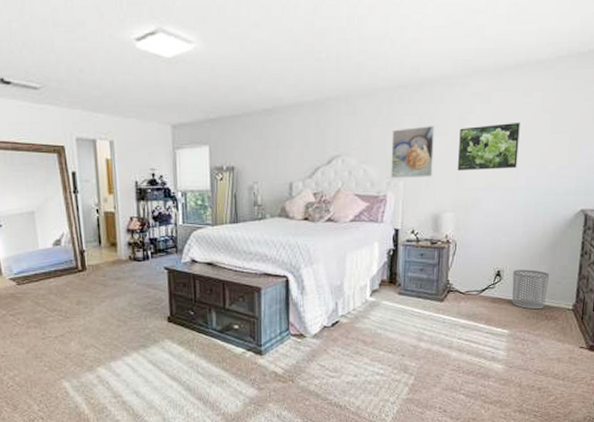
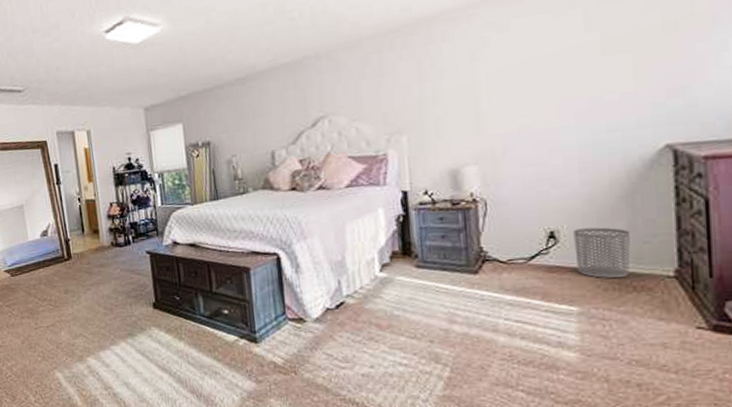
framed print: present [391,126,435,178] -> none [385,68,443,134]
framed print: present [458,122,520,171] -> none [473,48,559,117]

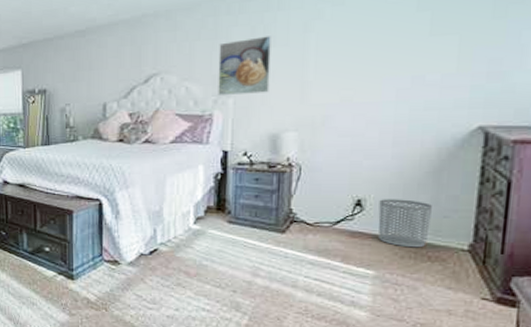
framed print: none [385,68,443,134] -> present [218,36,271,95]

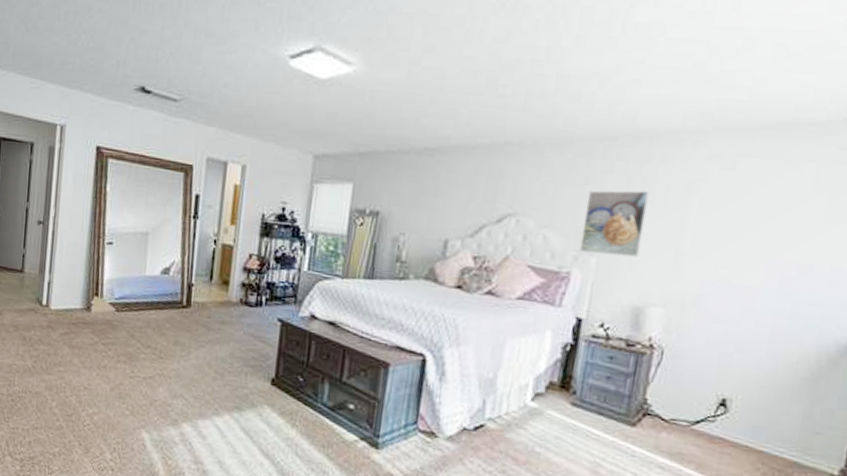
waste bin: present [378,199,432,248] -> none [740,402,804,466]

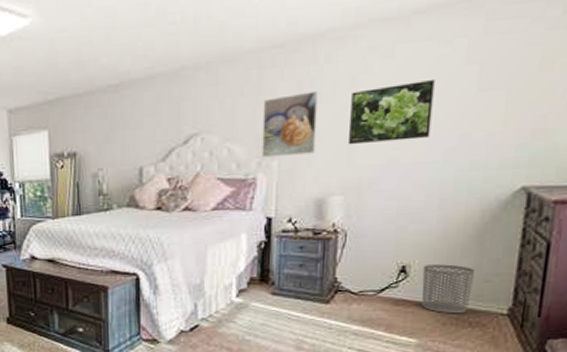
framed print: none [676,199,778,262] -> present [349,79,435,145]
waste bin: none [740,402,804,466] -> present [422,264,474,314]

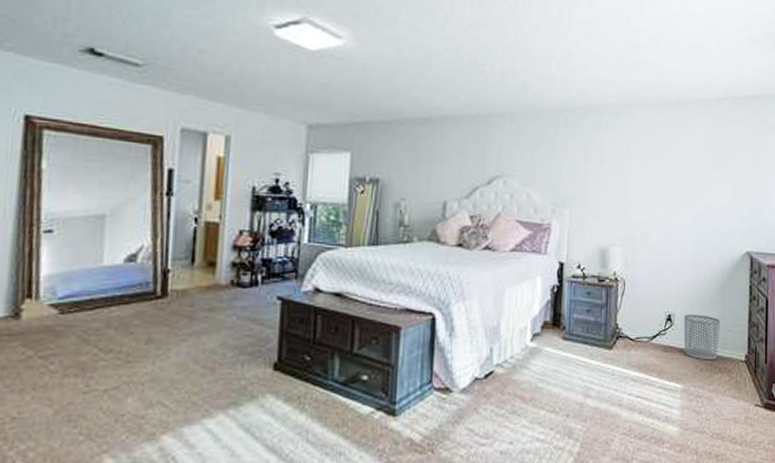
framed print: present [262,91,318,157] -> none [556,152,601,207]
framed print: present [349,79,435,145] -> none [625,157,685,205]

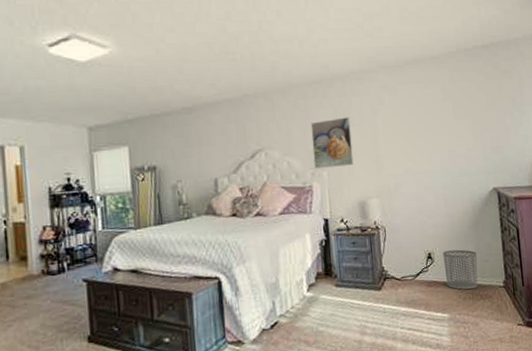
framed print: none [556,152,601,207] -> present [310,117,354,168]

